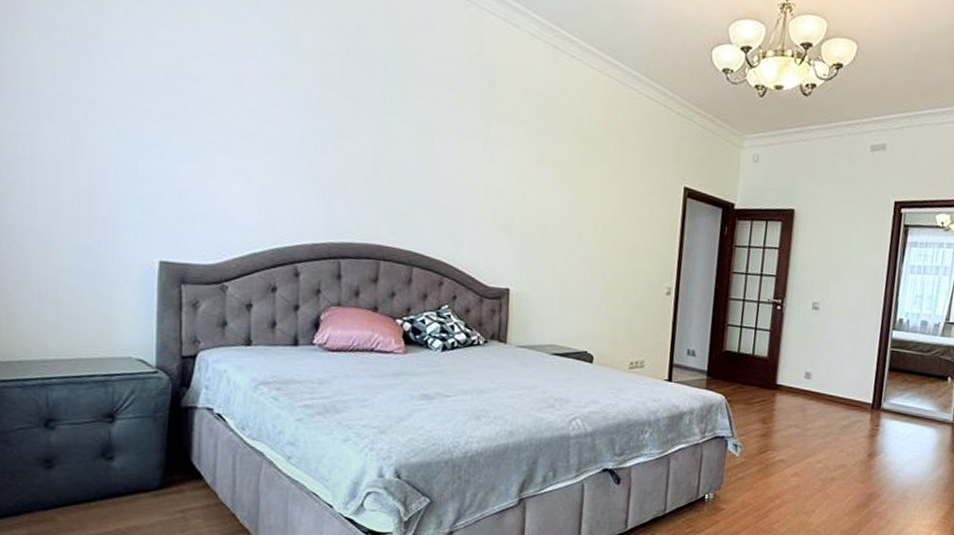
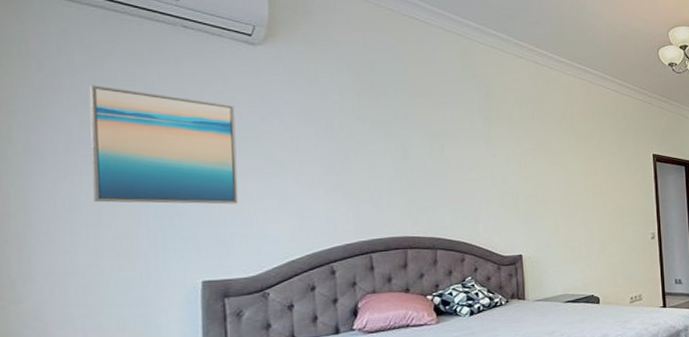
wall art: none [53,13,204,177] -> present [89,85,239,204]

